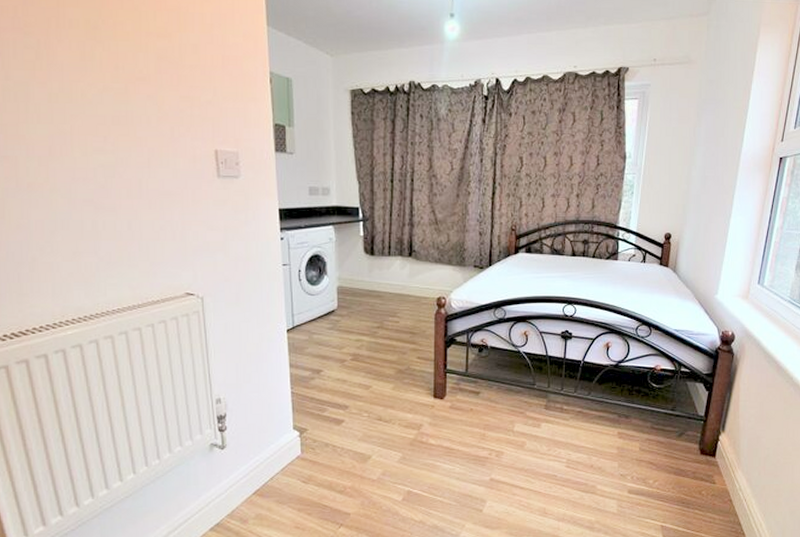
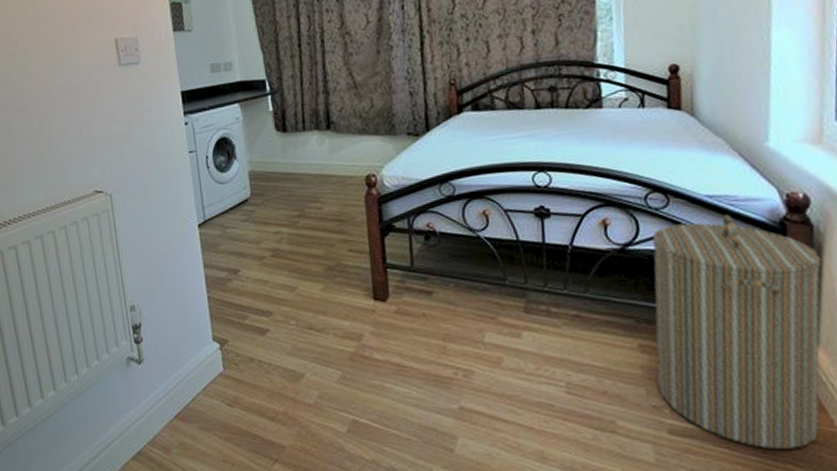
laundry hamper: none [625,343,735,500] -> present [652,214,822,449]

